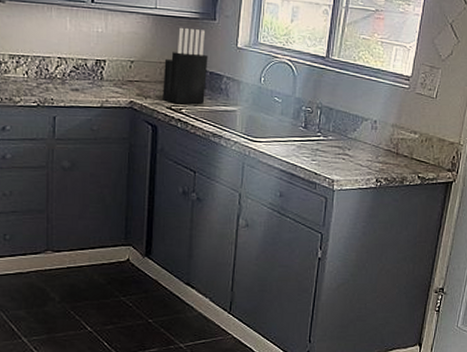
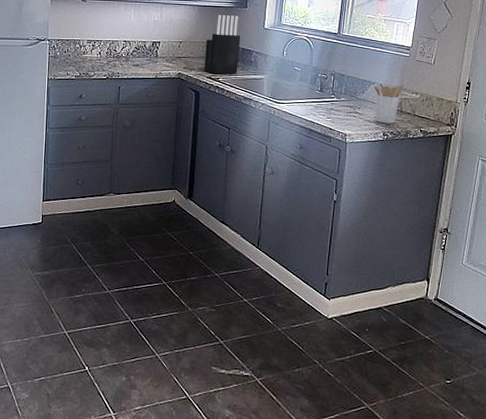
utensil holder: none [367,121,401,168] -> present [374,84,404,124]

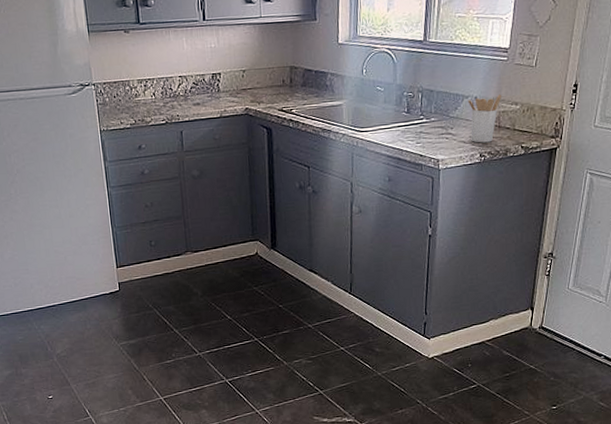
knife block: present [204,14,241,74] -> none [273,31,313,106]

